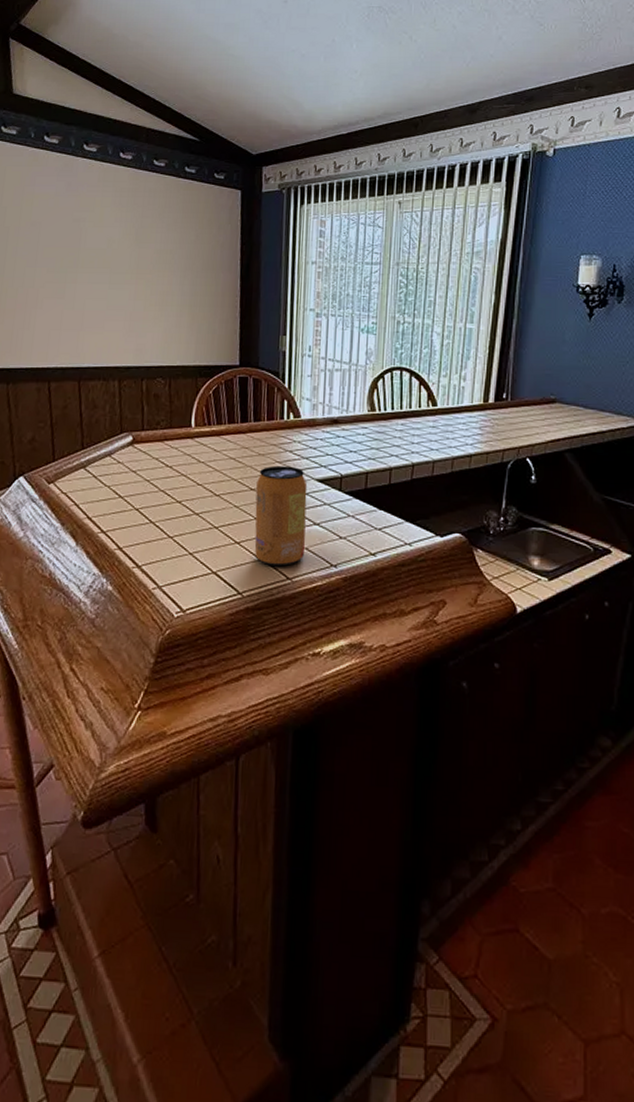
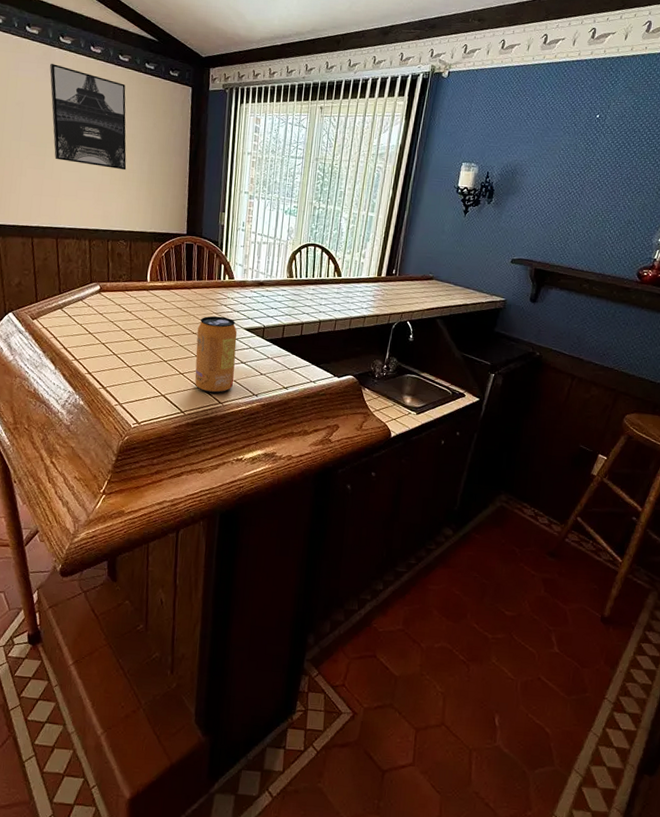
wall art: none [71,175,164,293] -> present [49,63,127,171]

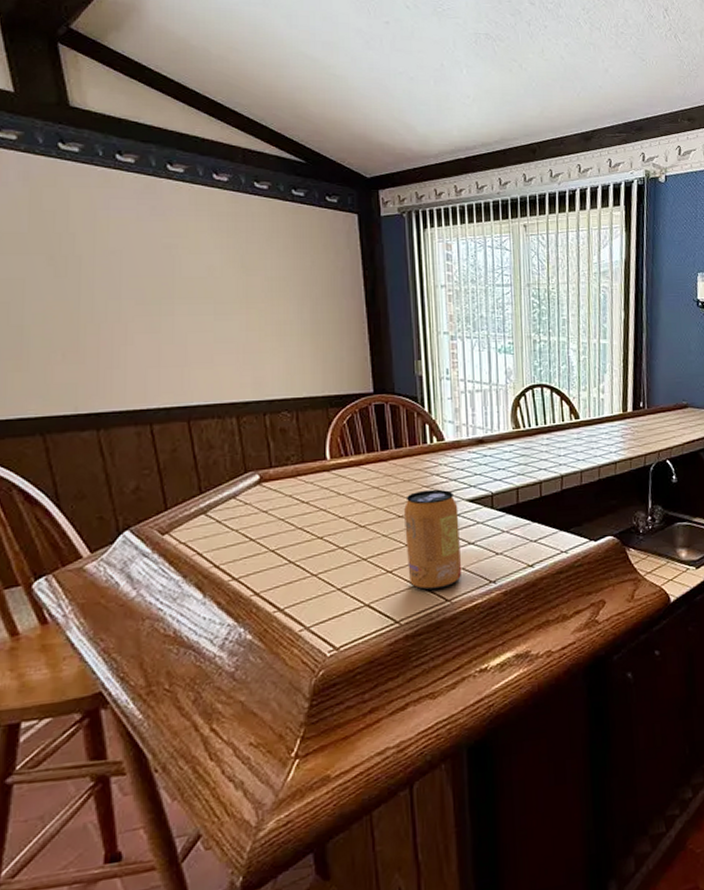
wall art: present [49,63,127,171] -> none [156,197,280,323]

